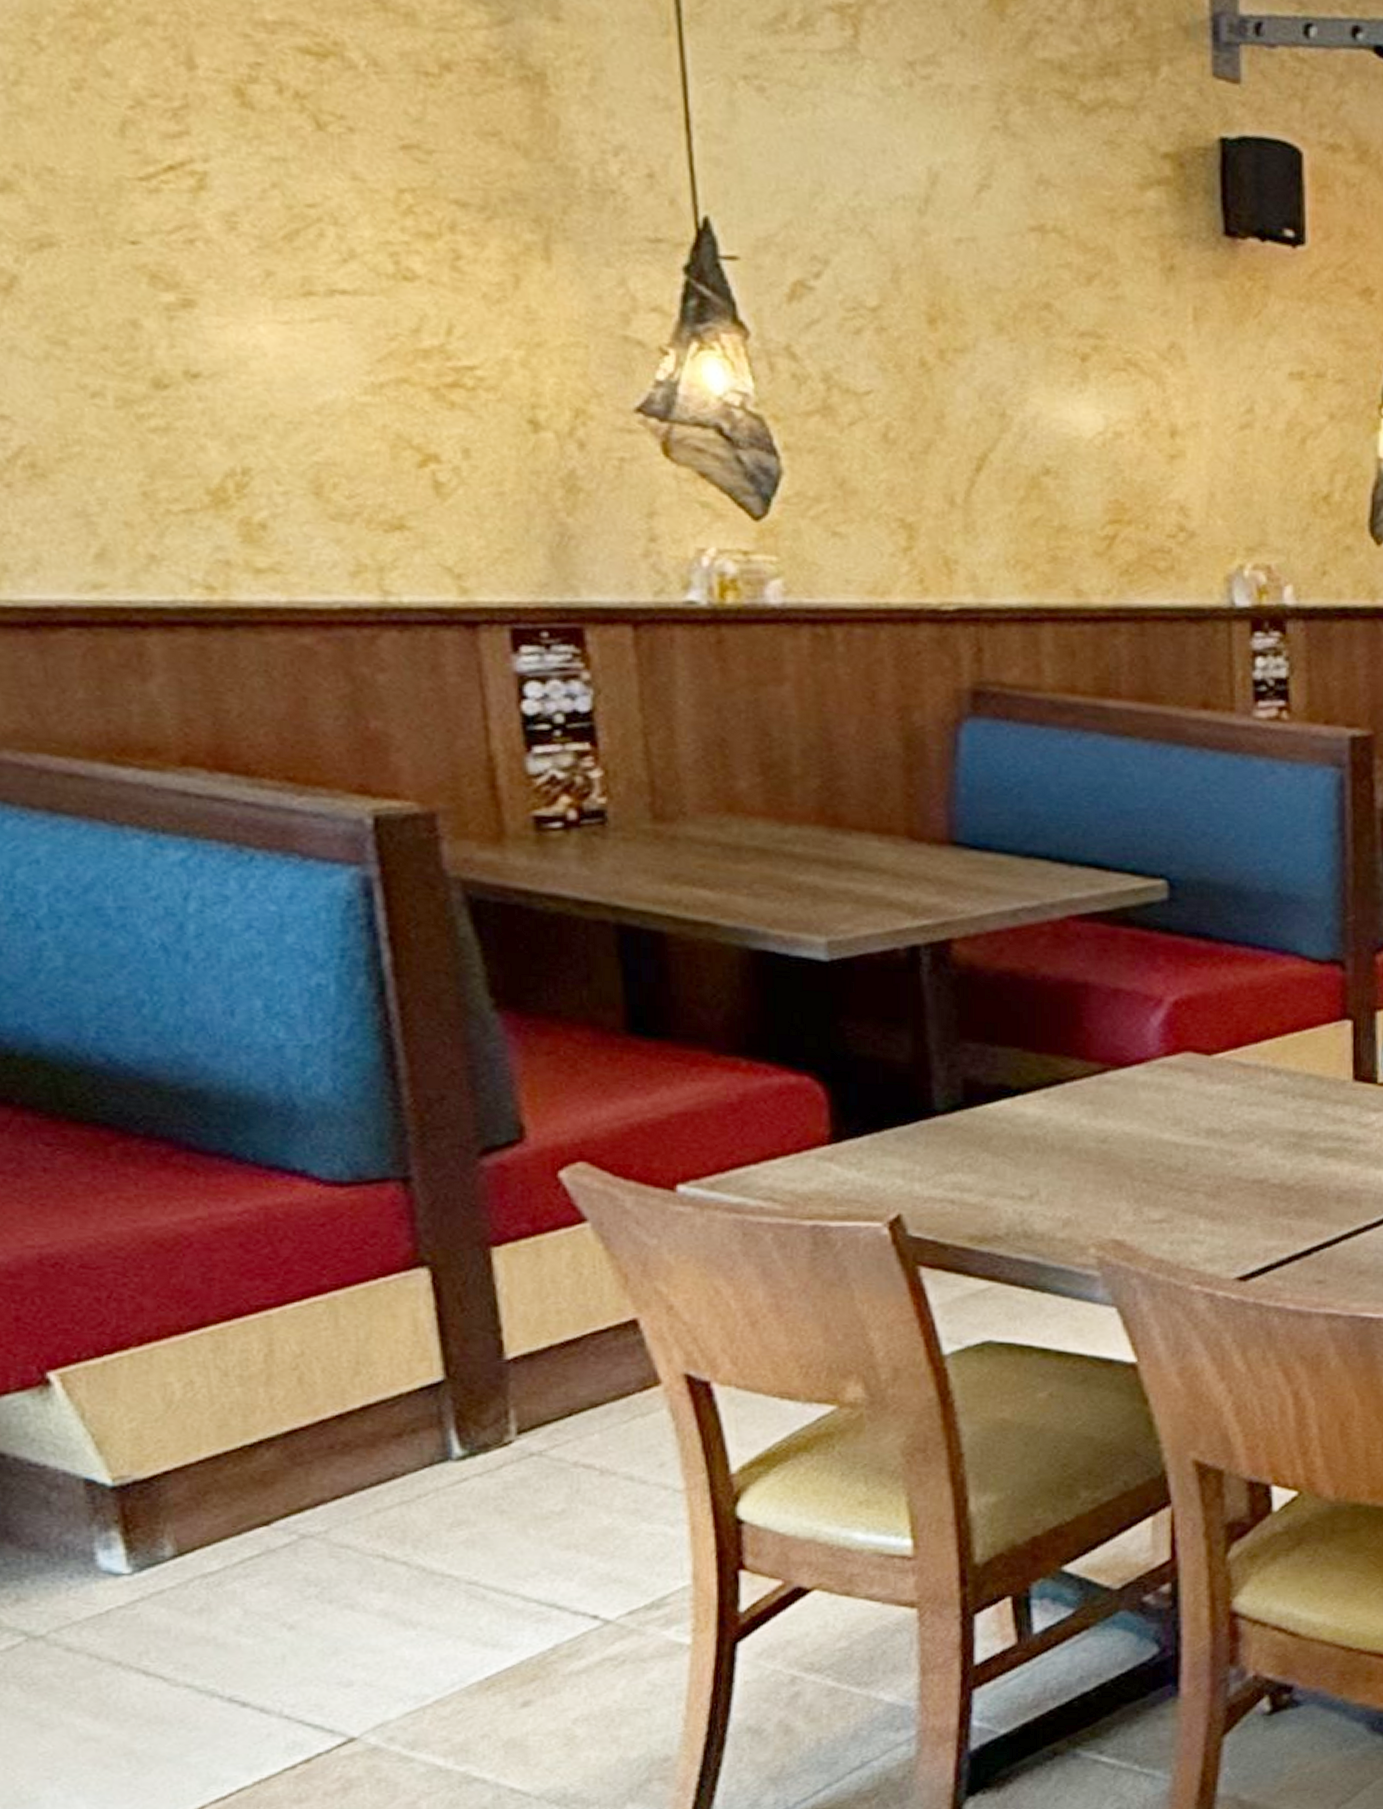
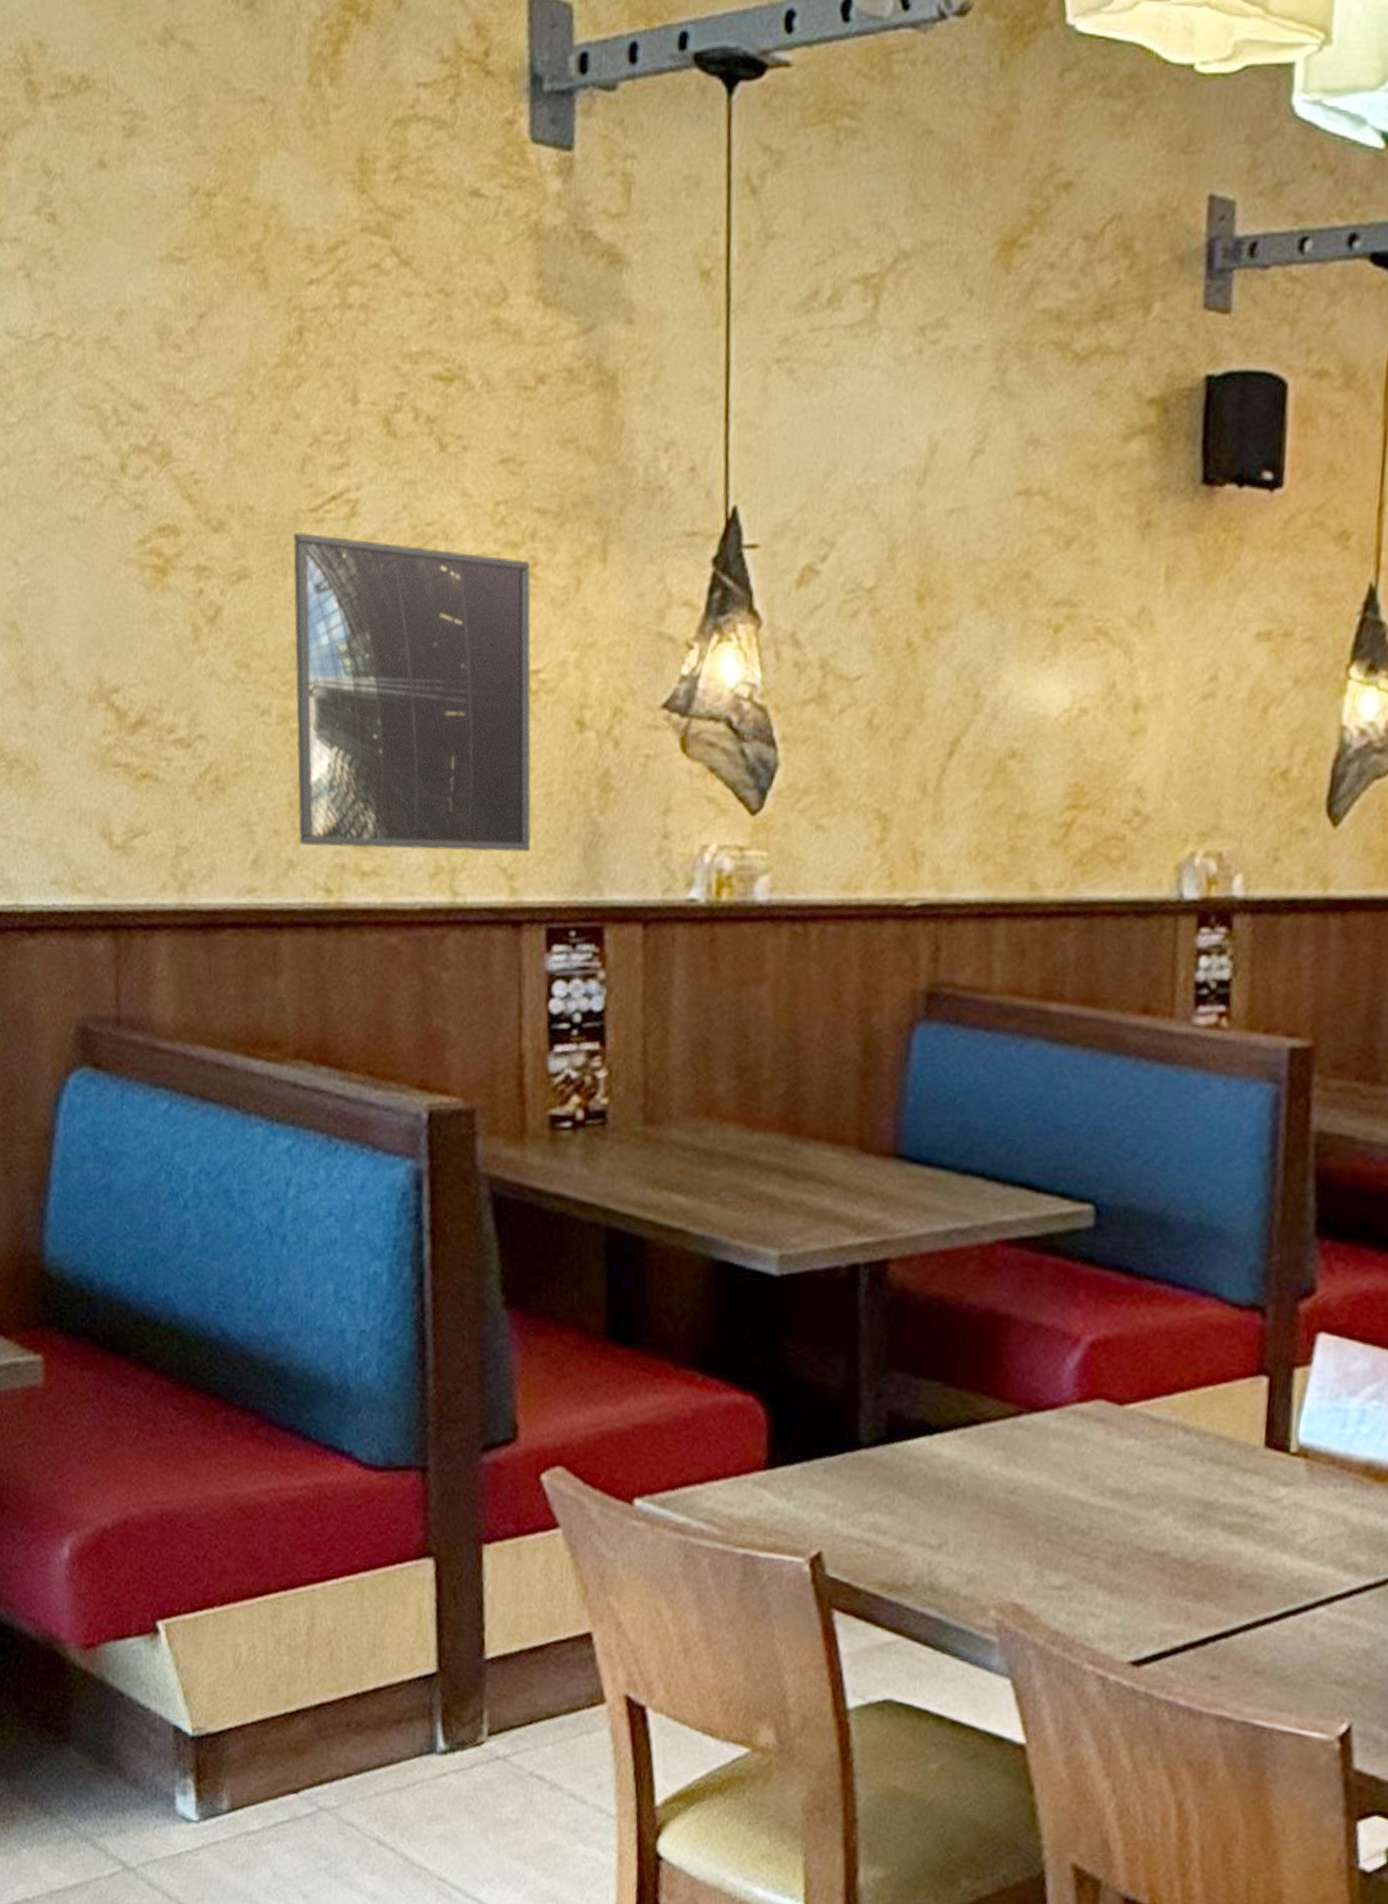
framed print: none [118,201,482,552] -> present [293,532,532,853]

